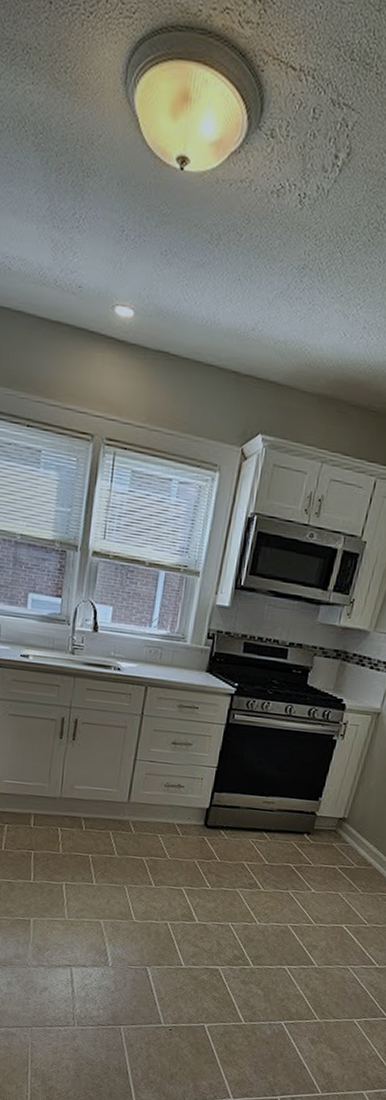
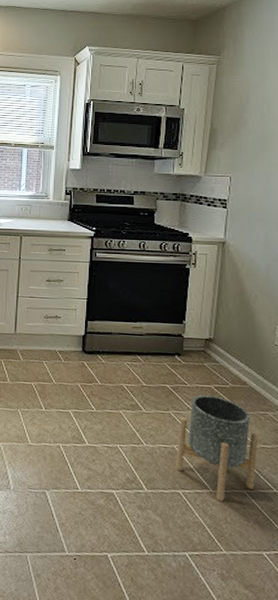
planter: none [286,875,373,976] -> present [176,394,259,502]

